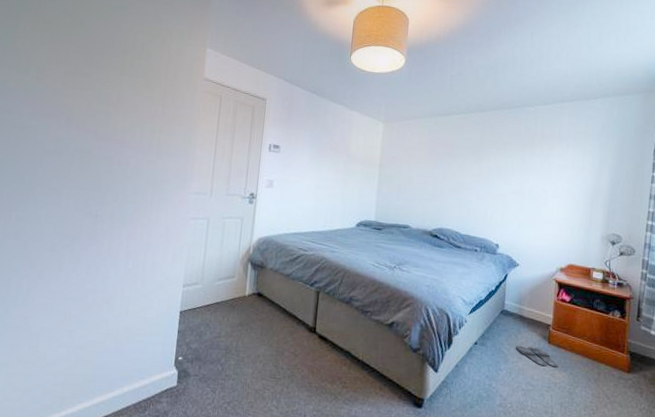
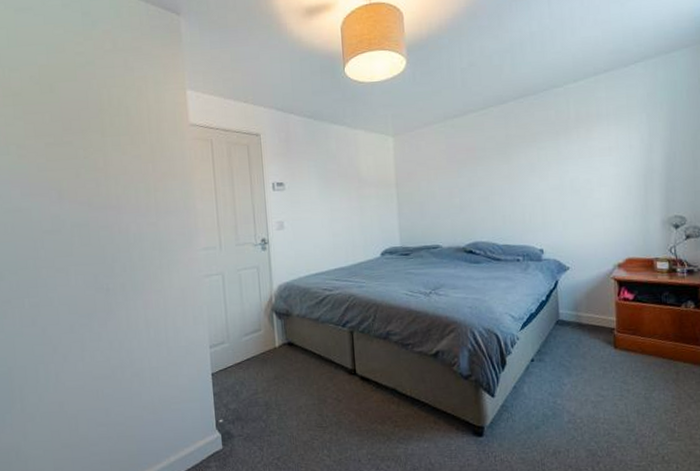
slippers: present [516,345,558,368] -> none [578,355,629,374]

